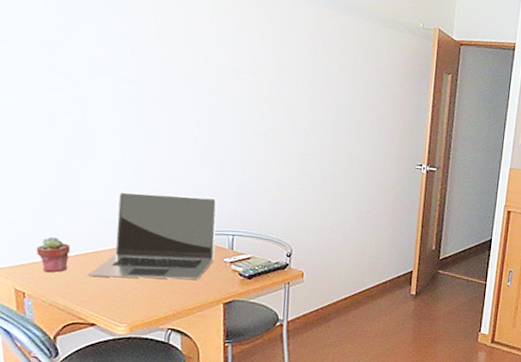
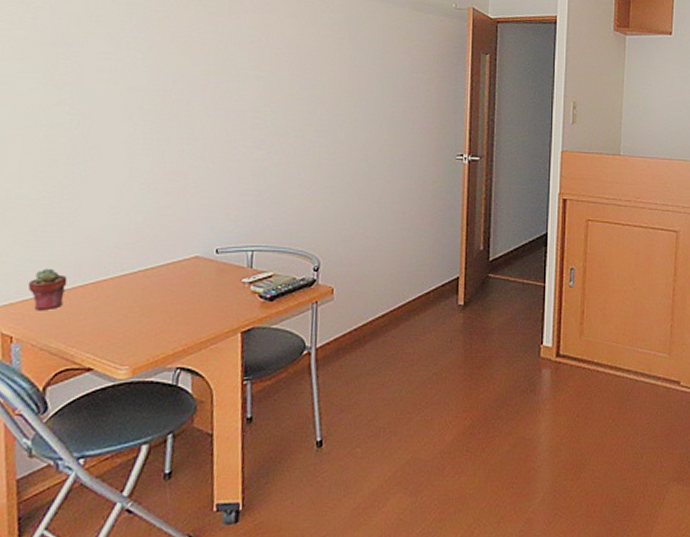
laptop: present [88,191,218,280] -> none [86,209,235,312]

